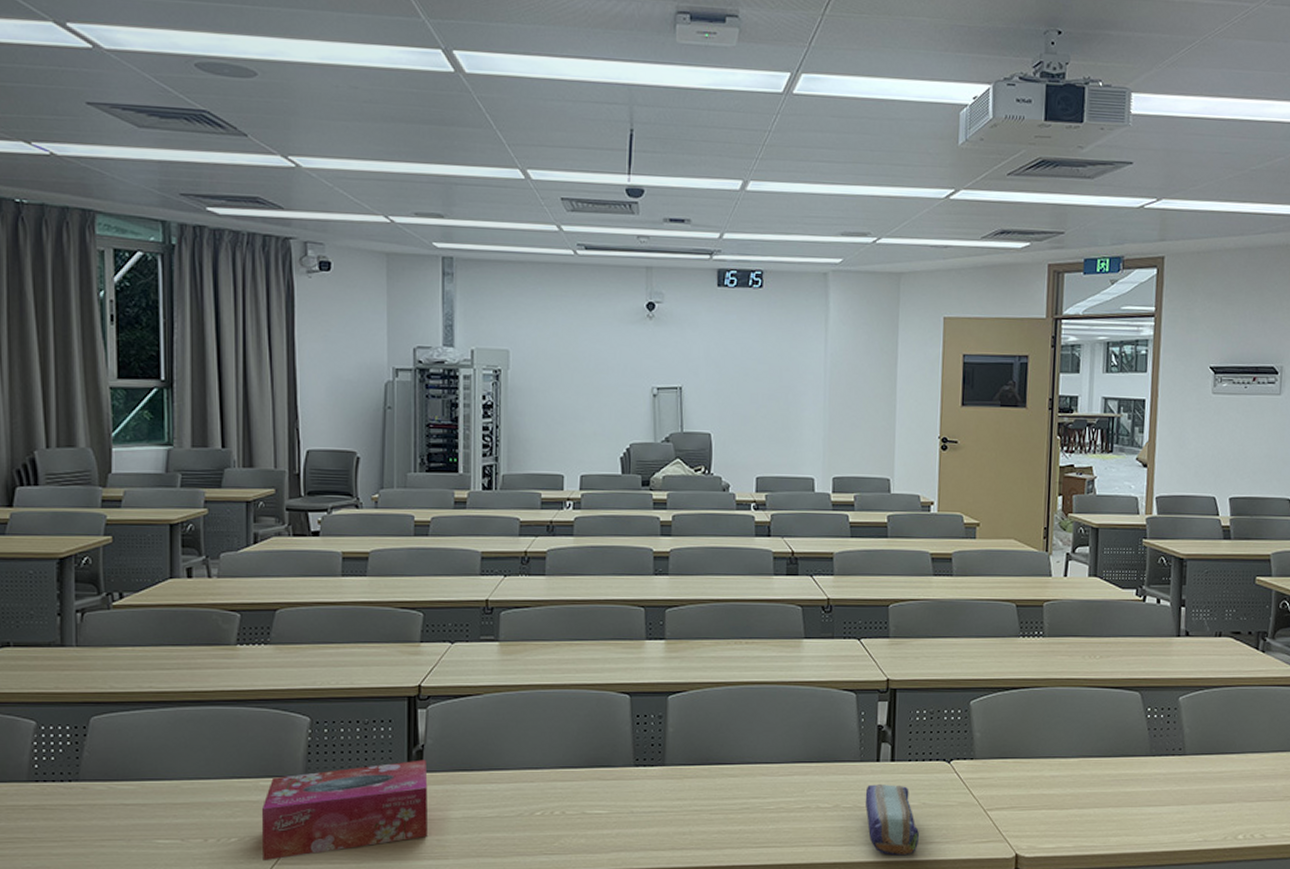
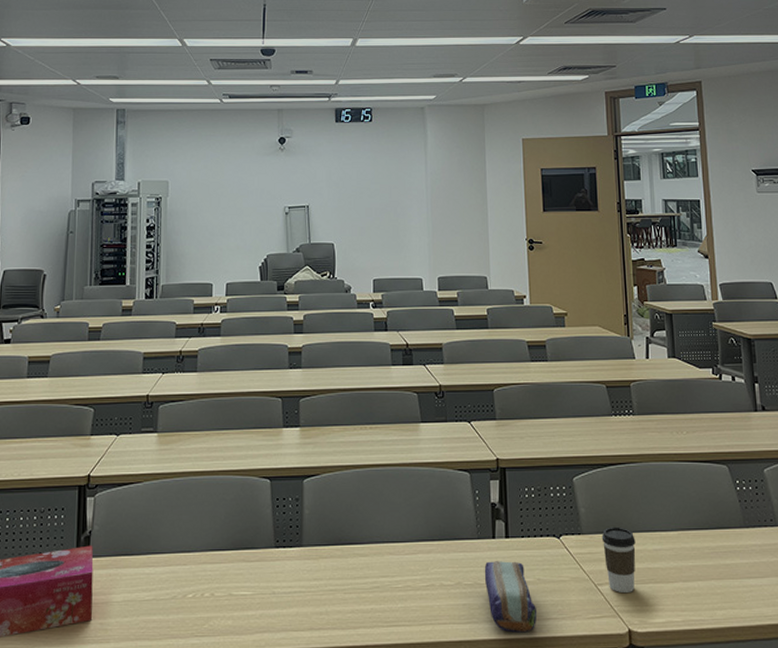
coffee cup: none [995,752,1032,818] -> present [601,527,636,592]

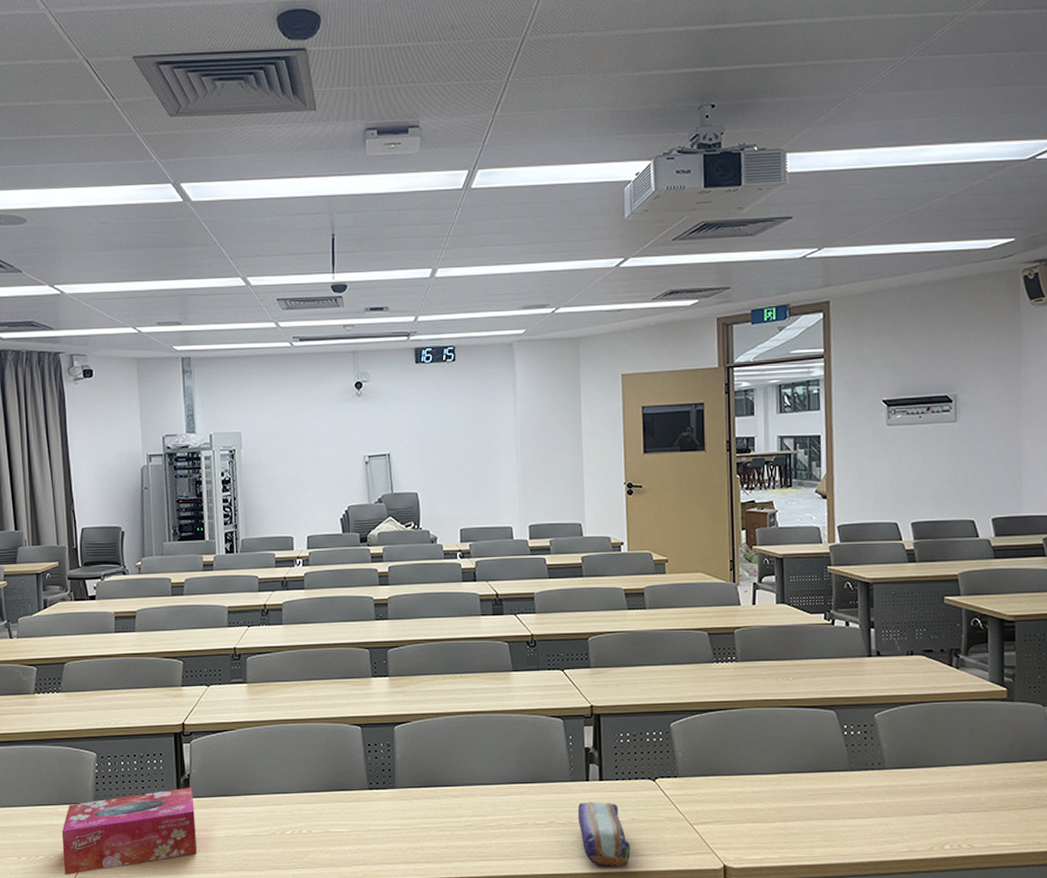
coffee cup: present [601,527,636,592] -> none [699,770,734,831]

